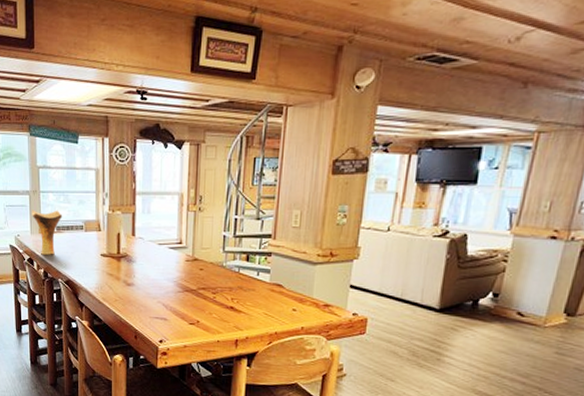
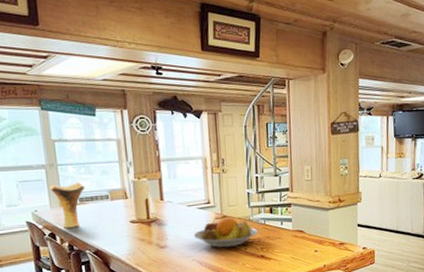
fruit bowl: none [161,261,231,294] -> present [193,217,259,248]

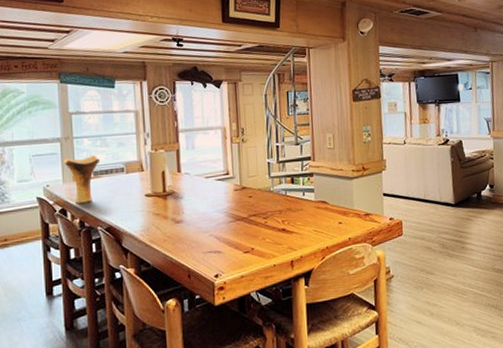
fruit bowl: present [193,217,259,248] -> none [211,189,280,222]

